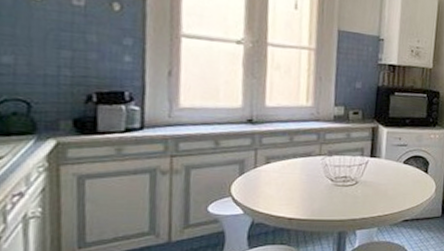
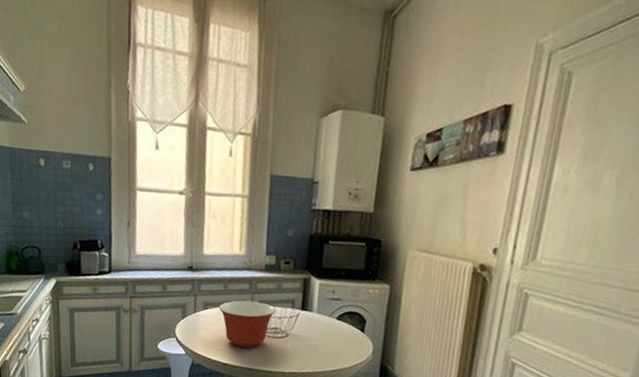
mixing bowl: none [284,151,346,199] -> present [219,300,276,348]

